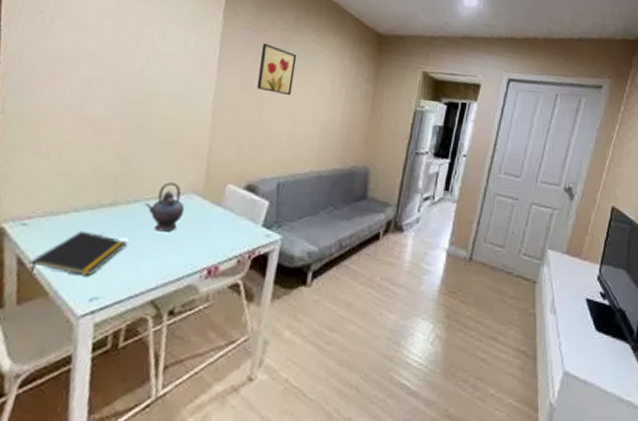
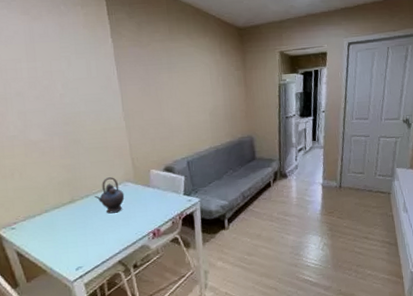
notepad: present [30,230,127,276] -> none [27,224,90,262]
wall art: present [256,42,297,96] -> none [149,54,181,94]

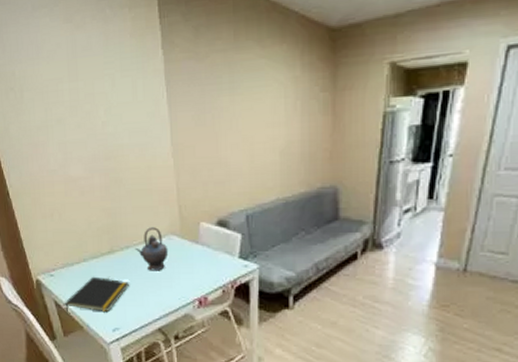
notepad: none [27,224,90,262] -> present [65,276,129,314]

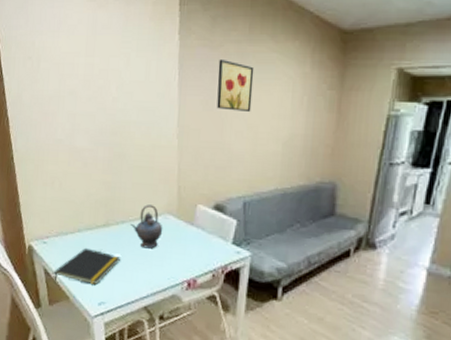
wall art: none [206,70,245,124] -> present [217,58,254,113]

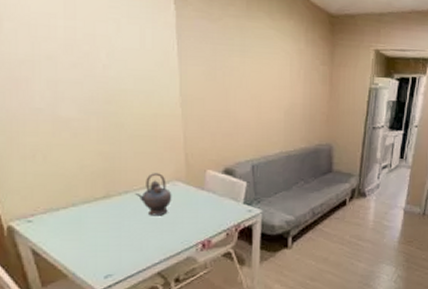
notepad: present [54,247,120,285] -> none [46,221,126,263]
wall art: present [217,58,254,113] -> none [218,31,254,84]

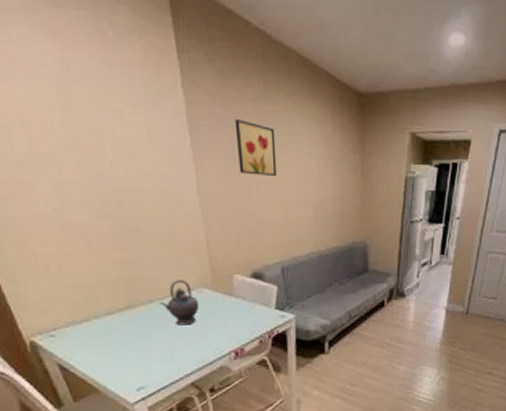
wall art: none [218,31,254,84] -> present [234,118,277,177]

